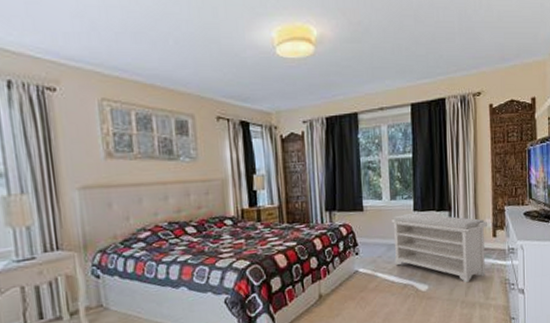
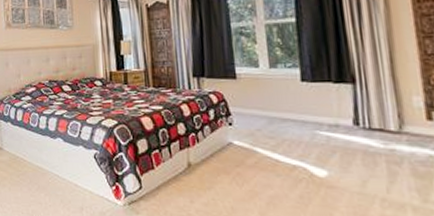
bench: present [390,213,488,283] -> none [270,84,419,176]

